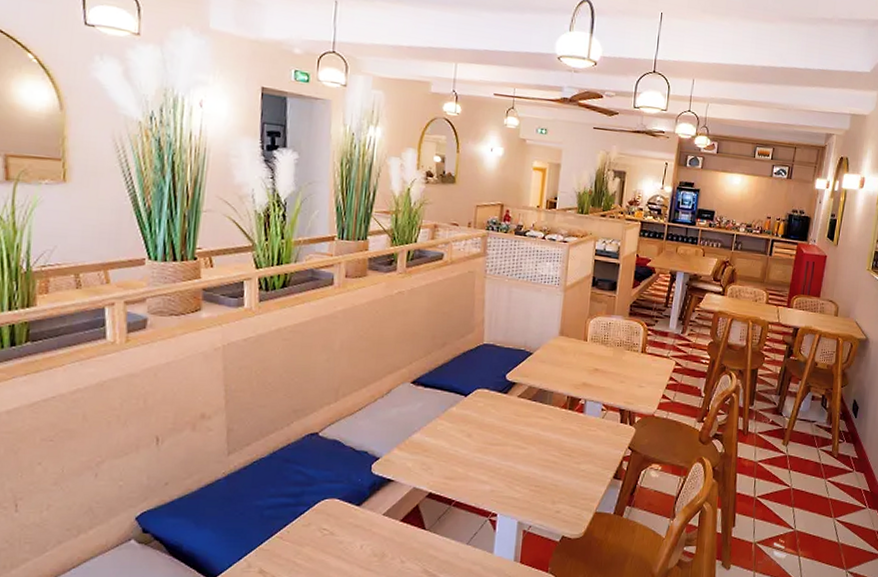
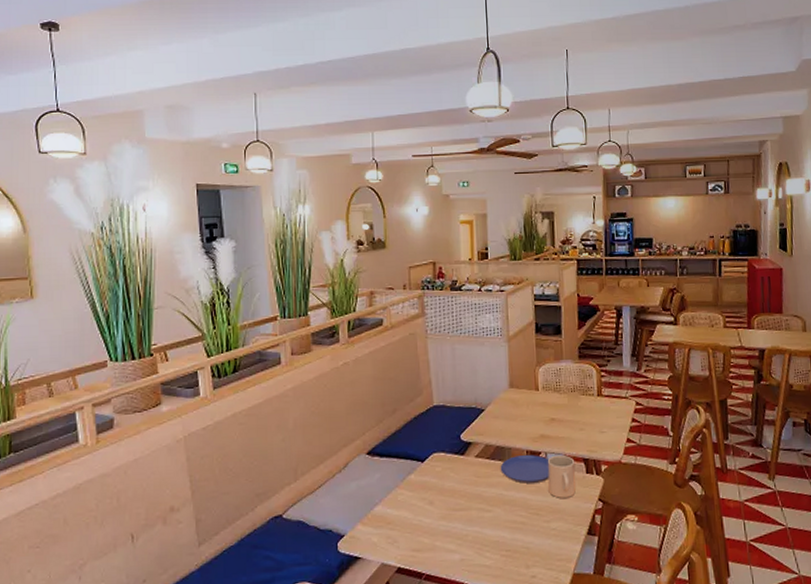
plate: none [540,400,587,427] -> present [500,455,549,484]
cup: none [583,403,612,444] -> present [547,454,576,499]

